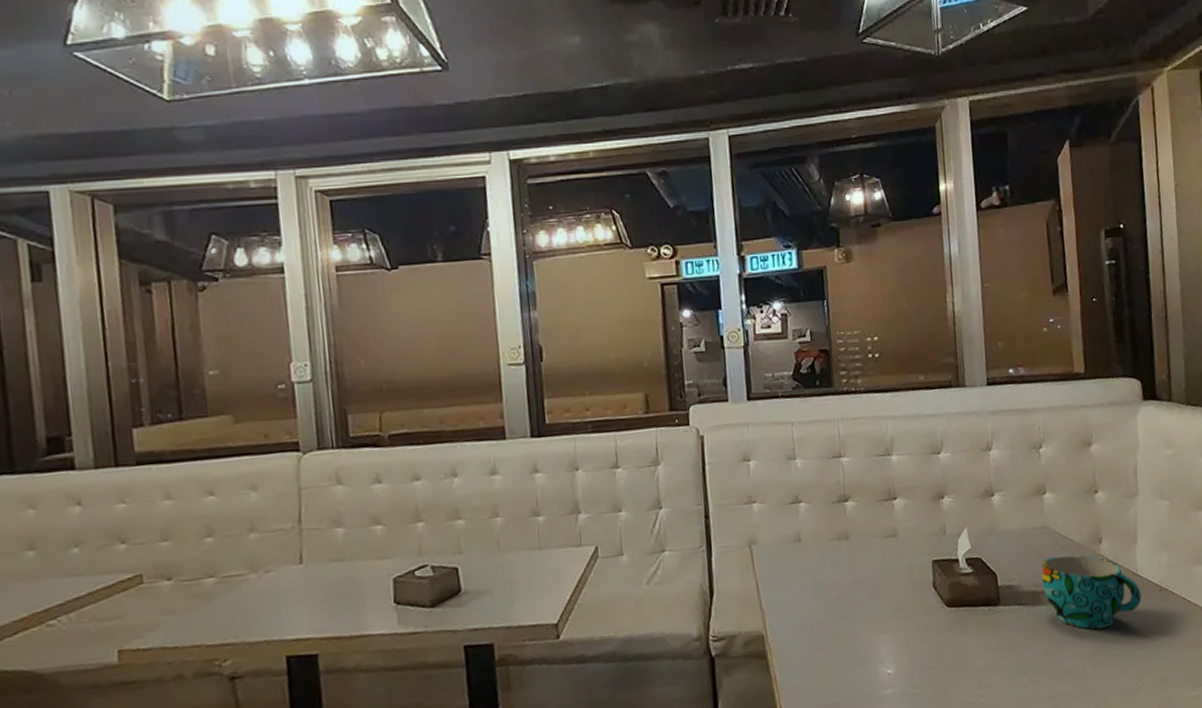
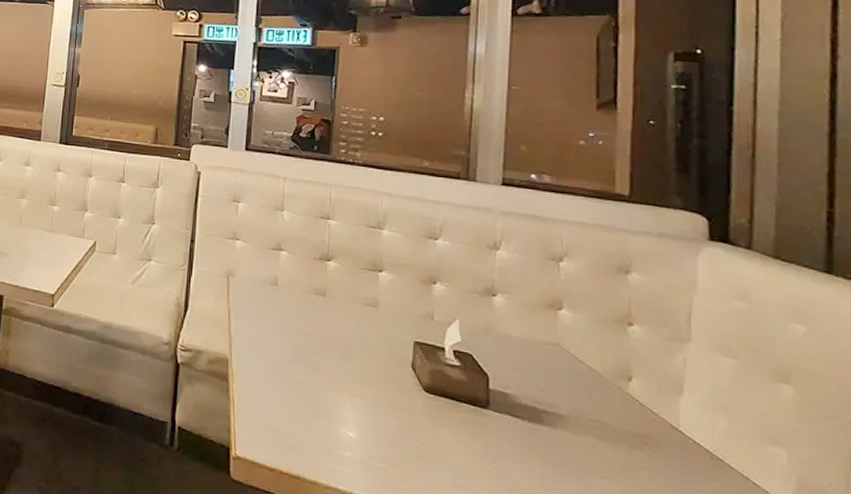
cup: present [1041,554,1142,630] -> none [546,377,682,477]

